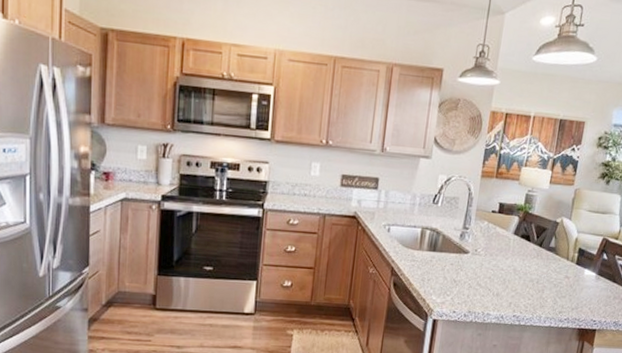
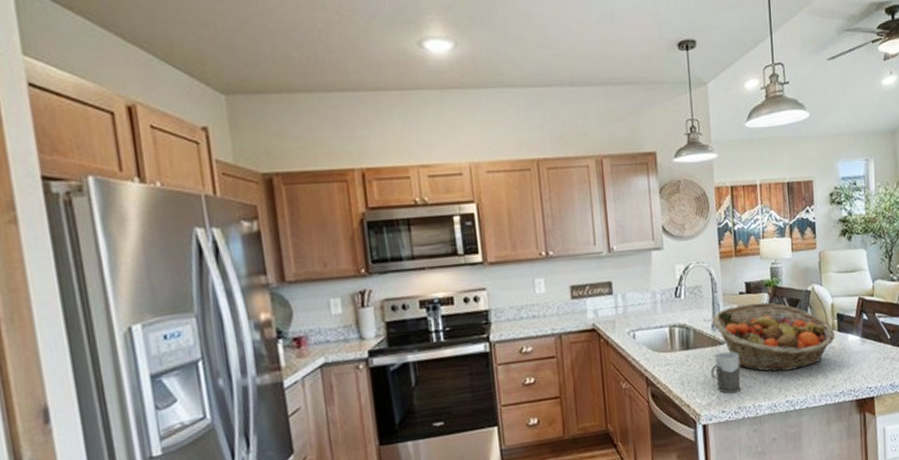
mug: none [450,260,479,298] -> present [710,351,741,394]
fruit basket: none [461,222,573,290] -> present [712,302,835,372]

